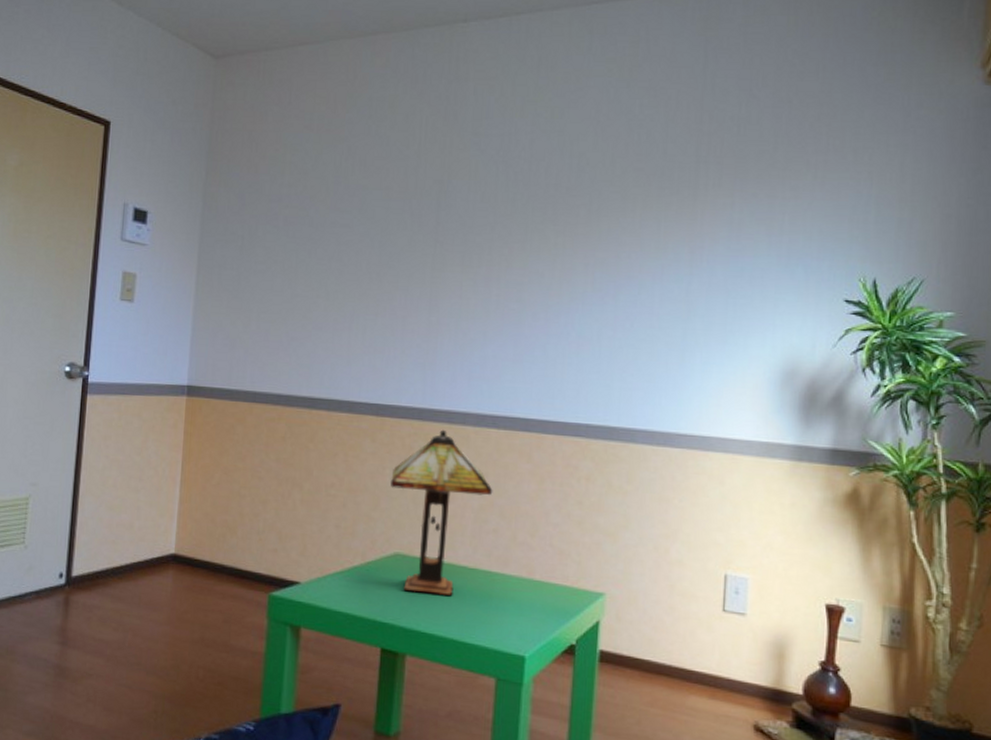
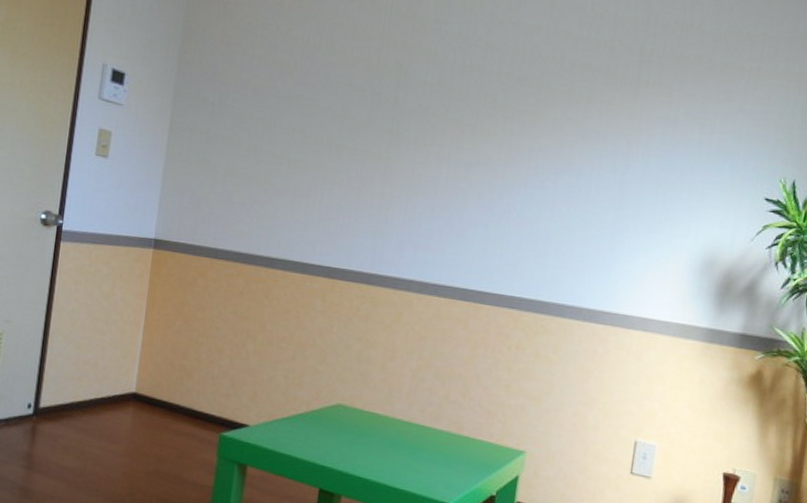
table lamp: present [391,429,493,596] -> none [337,294,431,446]

